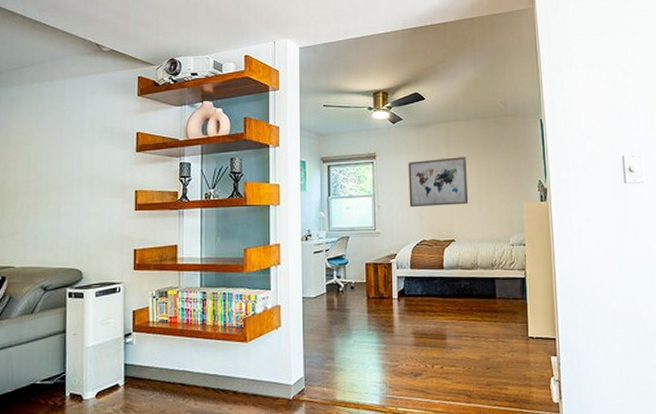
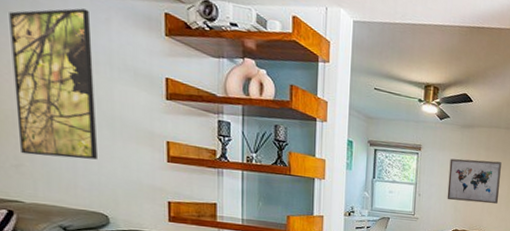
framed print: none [17,87,80,222] -> present [9,8,97,160]

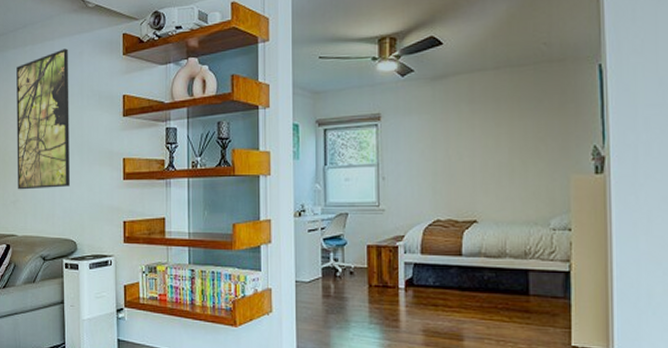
wall art: present [447,158,502,204] -> none [420,116,497,180]

